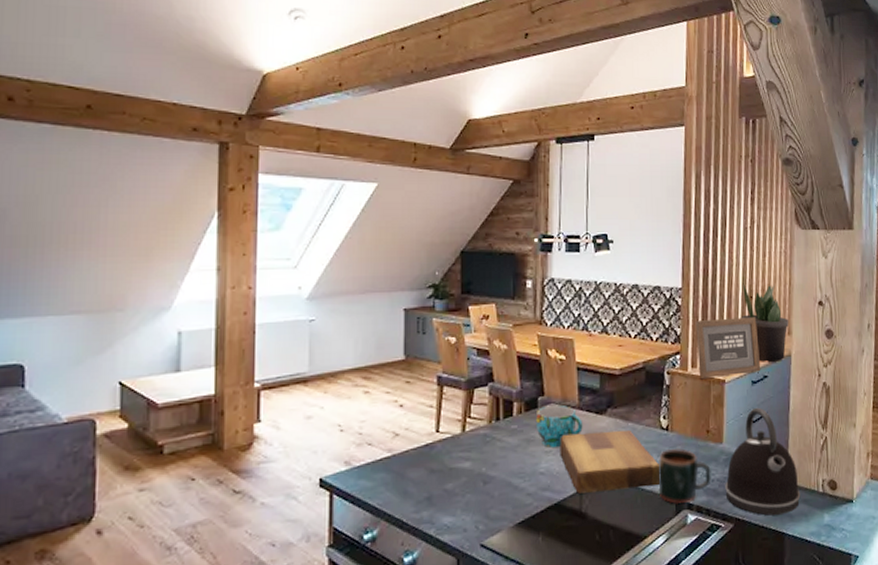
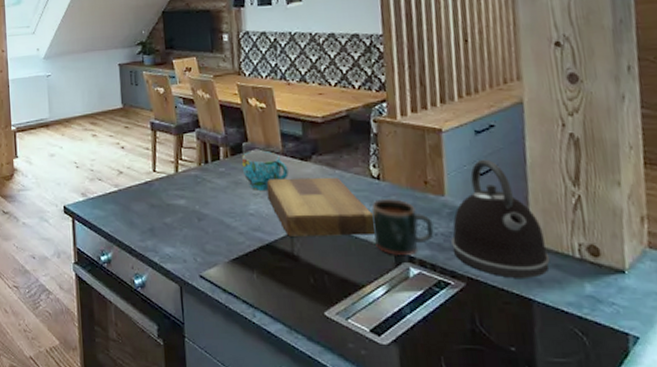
picture frame: present [696,317,761,380] -> none [401,62,486,128]
planter: present [741,283,789,362] -> none [454,26,517,110]

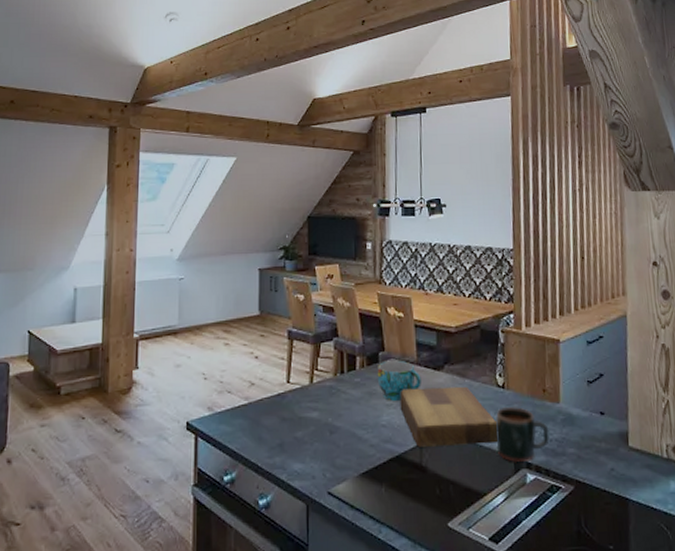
kettle: present [451,159,551,278] -> none [563,367,644,479]

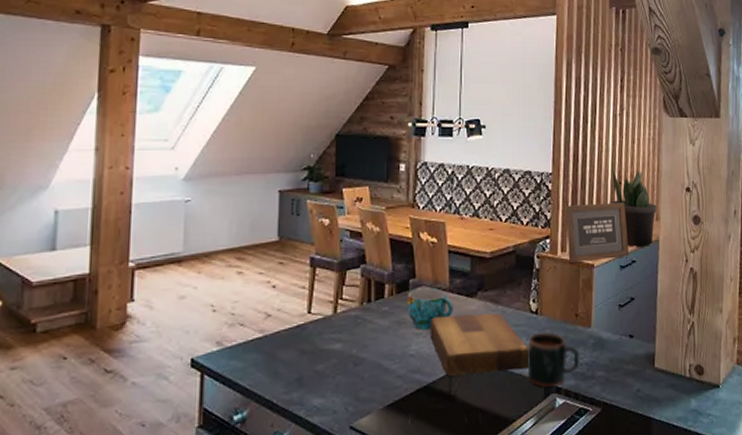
picture frame: none [528,277,596,339] -> present [566,202,630,264]
planter: none [574,244,623,322] -> present [610,169,657,247]

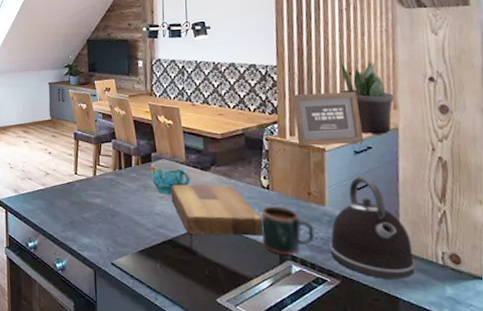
kettle: none [593,292,668,400] -> present [329,176,416,280]

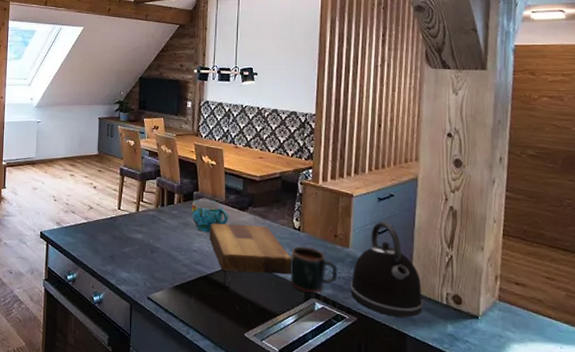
picture frame: present [292,92,364,147] -> none [327,142,388,192]
planter: present [340,61,394,134] -> none [370,113,416,183]

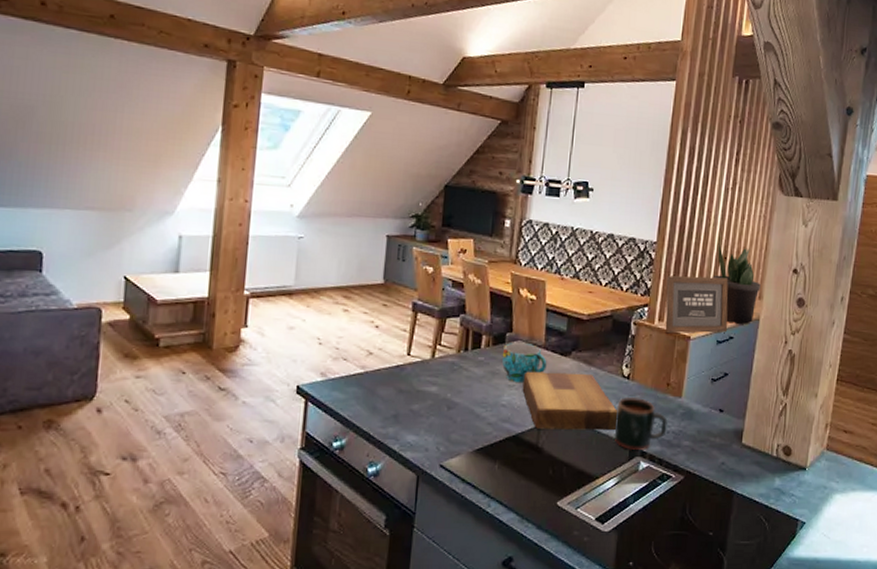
picture frame: none [327,142,388,192] -> present [664,275,729,334]
kettle: present [350,221,424,318] -> none [679,366,754,473]
planter: none [370,113,416,183] -> present [713,243,761,324]

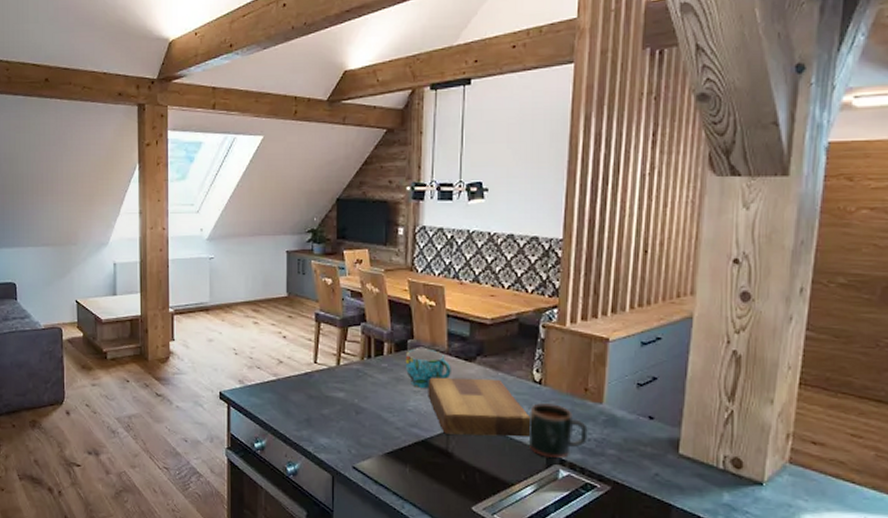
picture frame: present [664,275,729,334] -> none [577,273,654,336]
planter: present [713,243,761,324] -> none [632,236,692,323]

